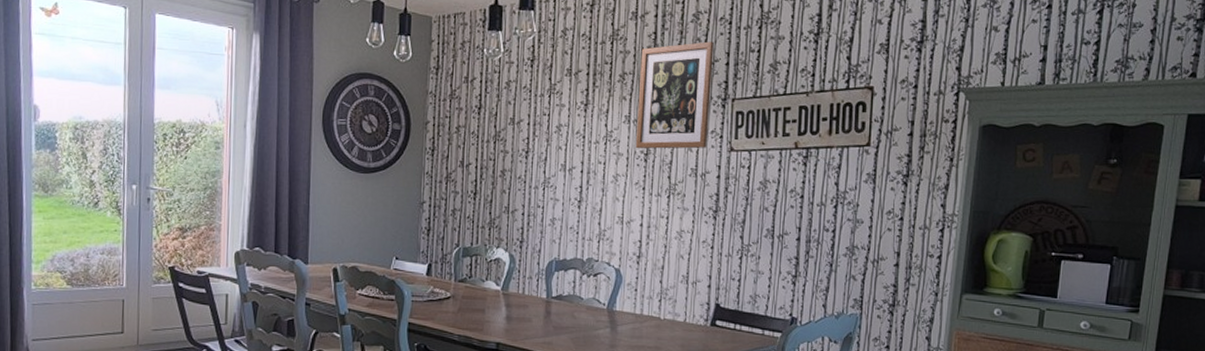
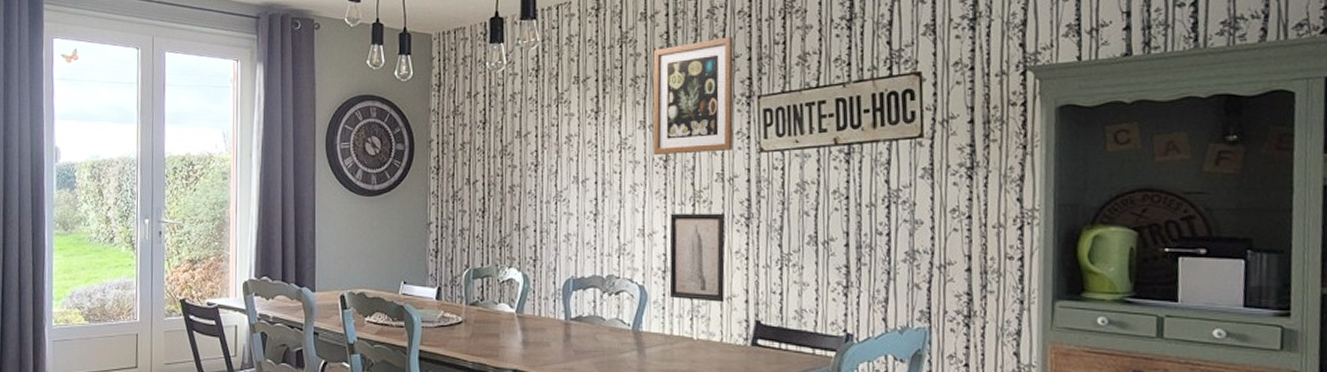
wall art: none [642,203,695,286] -> present [669,213,725,302]

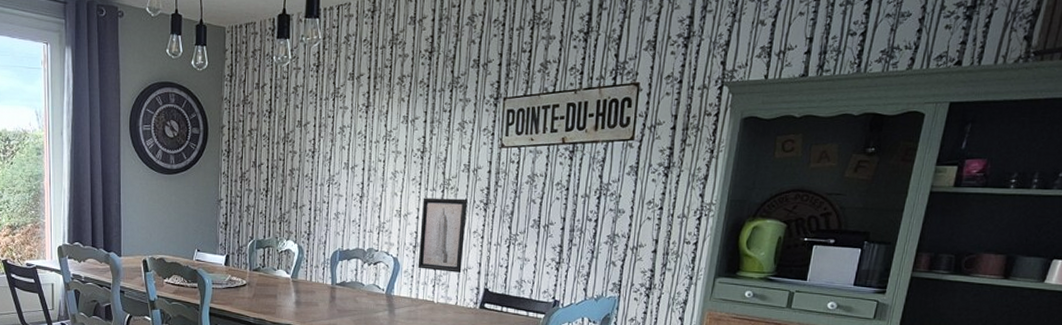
wall art: present [652,37,734,156] -> none [412,43,488,147]

